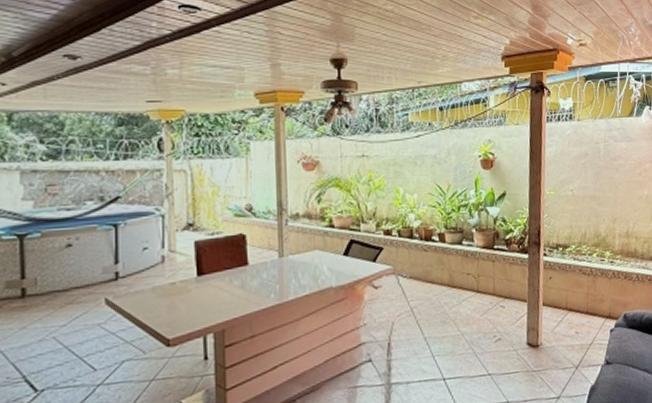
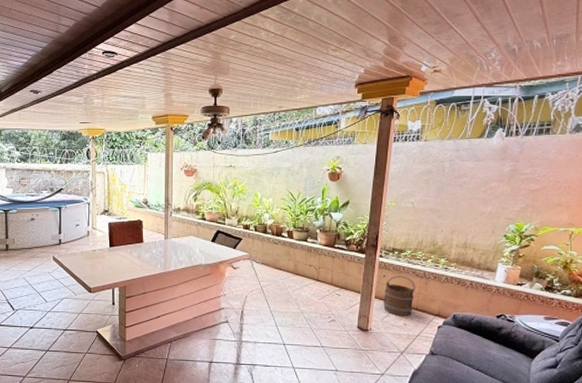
bucket: none [552,275,584,324] -> present [383,276,415,316]

